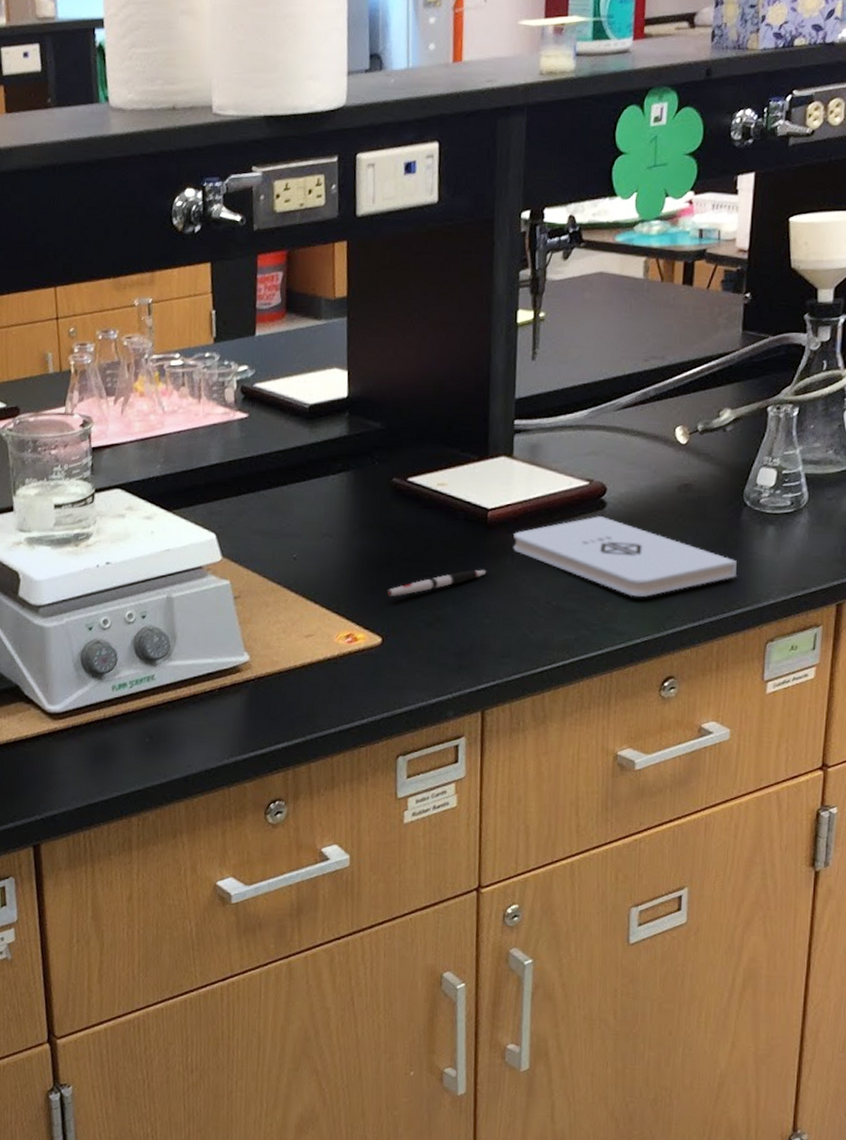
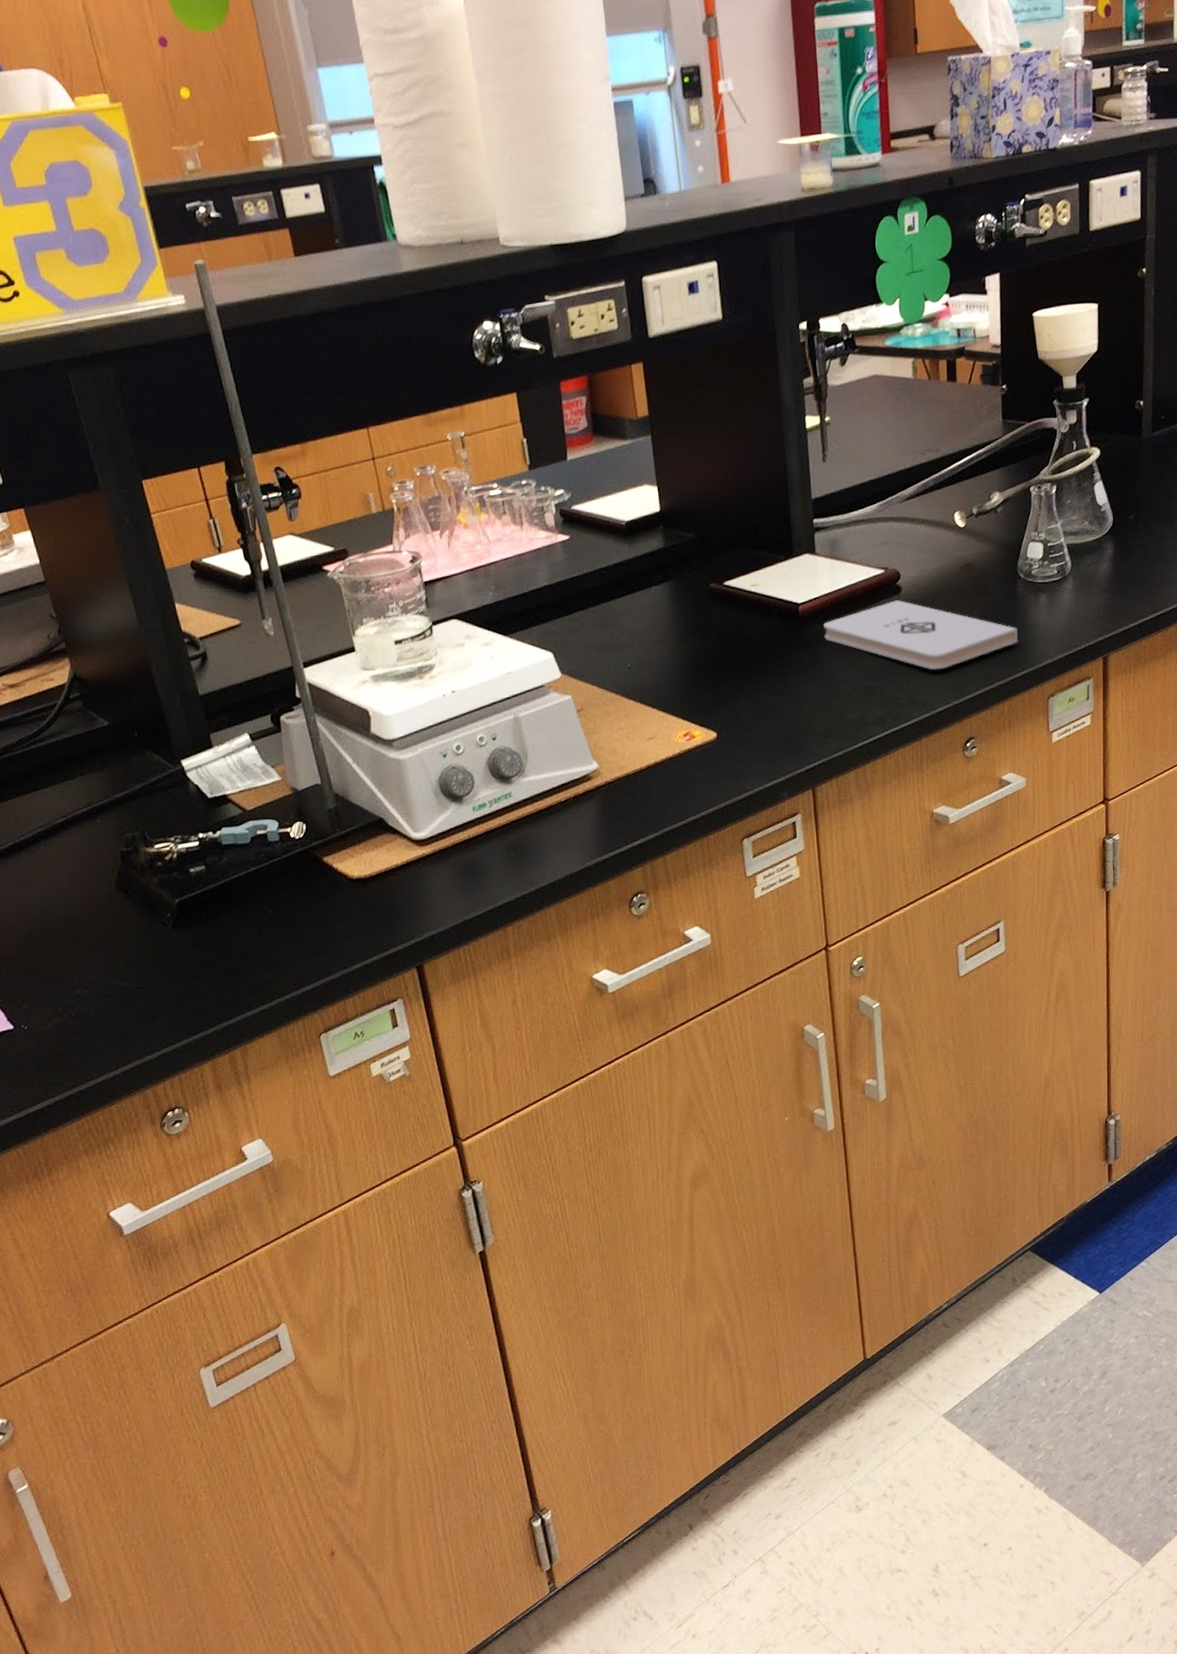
pen: present [388,569,488,597] -> none [717,659,805,694]

